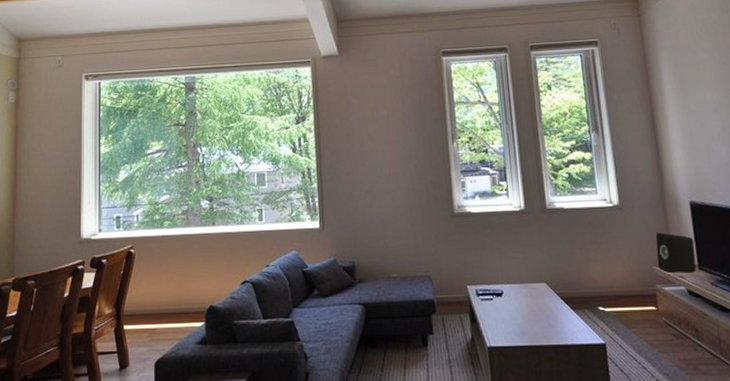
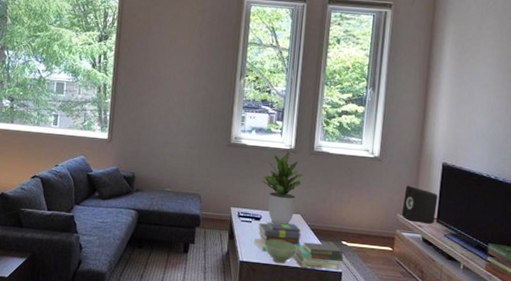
potted plant: none [492,213,541,297] -> present [259,151,304,225]
books: none [499,295,552,333] -> present [254,222,301,253]
bowl: none [511,316,550,344] -> present [264,239,298,264]
books: none [545,313,604,344] -> present [291,242,344,270]

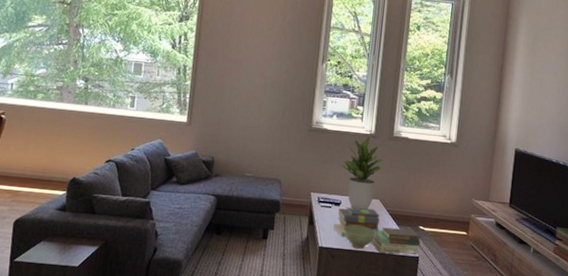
speaker: present [401,185,438,224] -> none [476,171,511,209]

